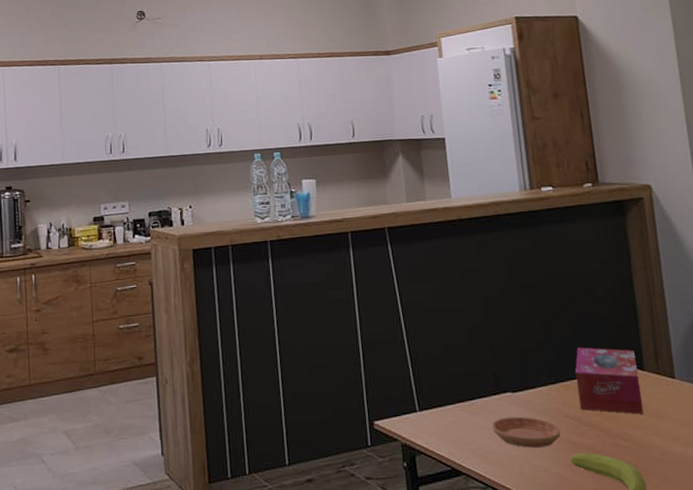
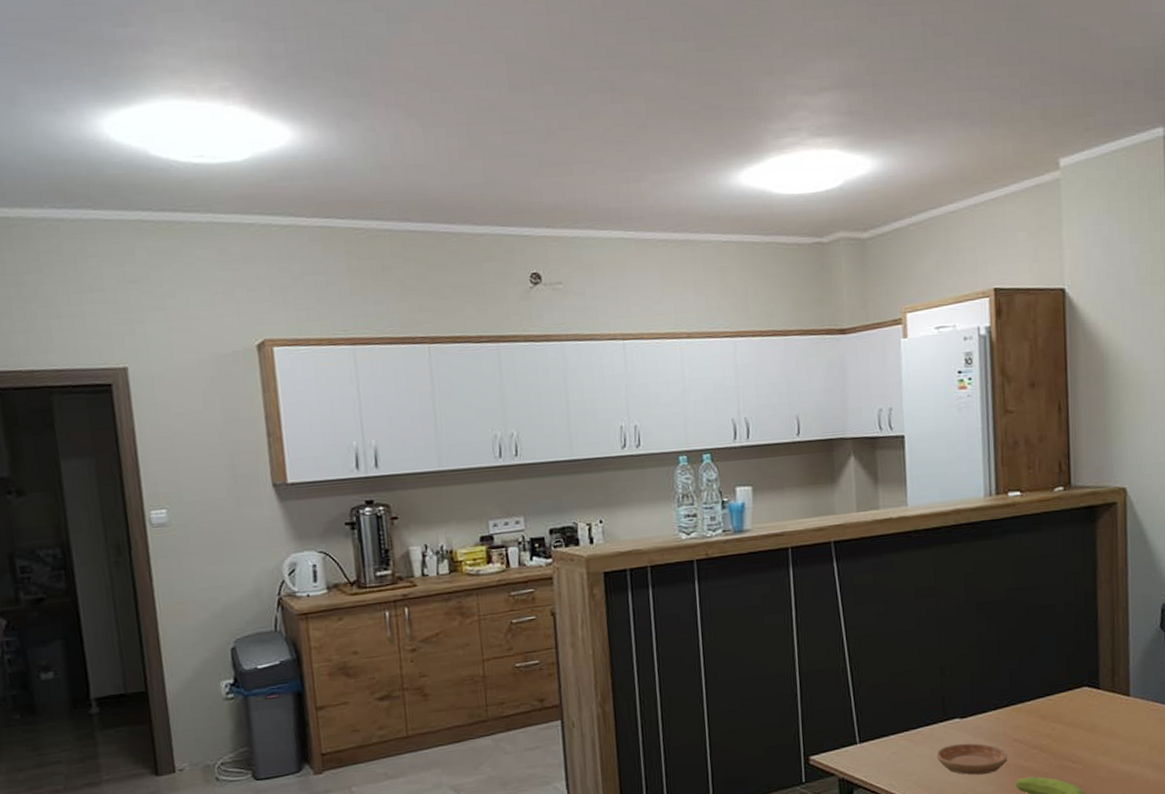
tissue box: present [575,347,643,415] -> none [1028,667,1094,735]

